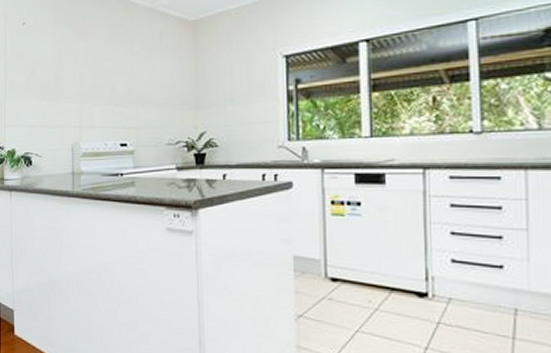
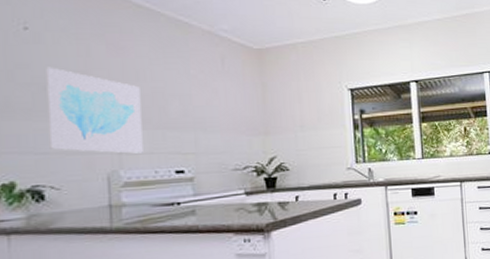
wall art: none [35,54,97,127] -> present [46,67,143,154]

